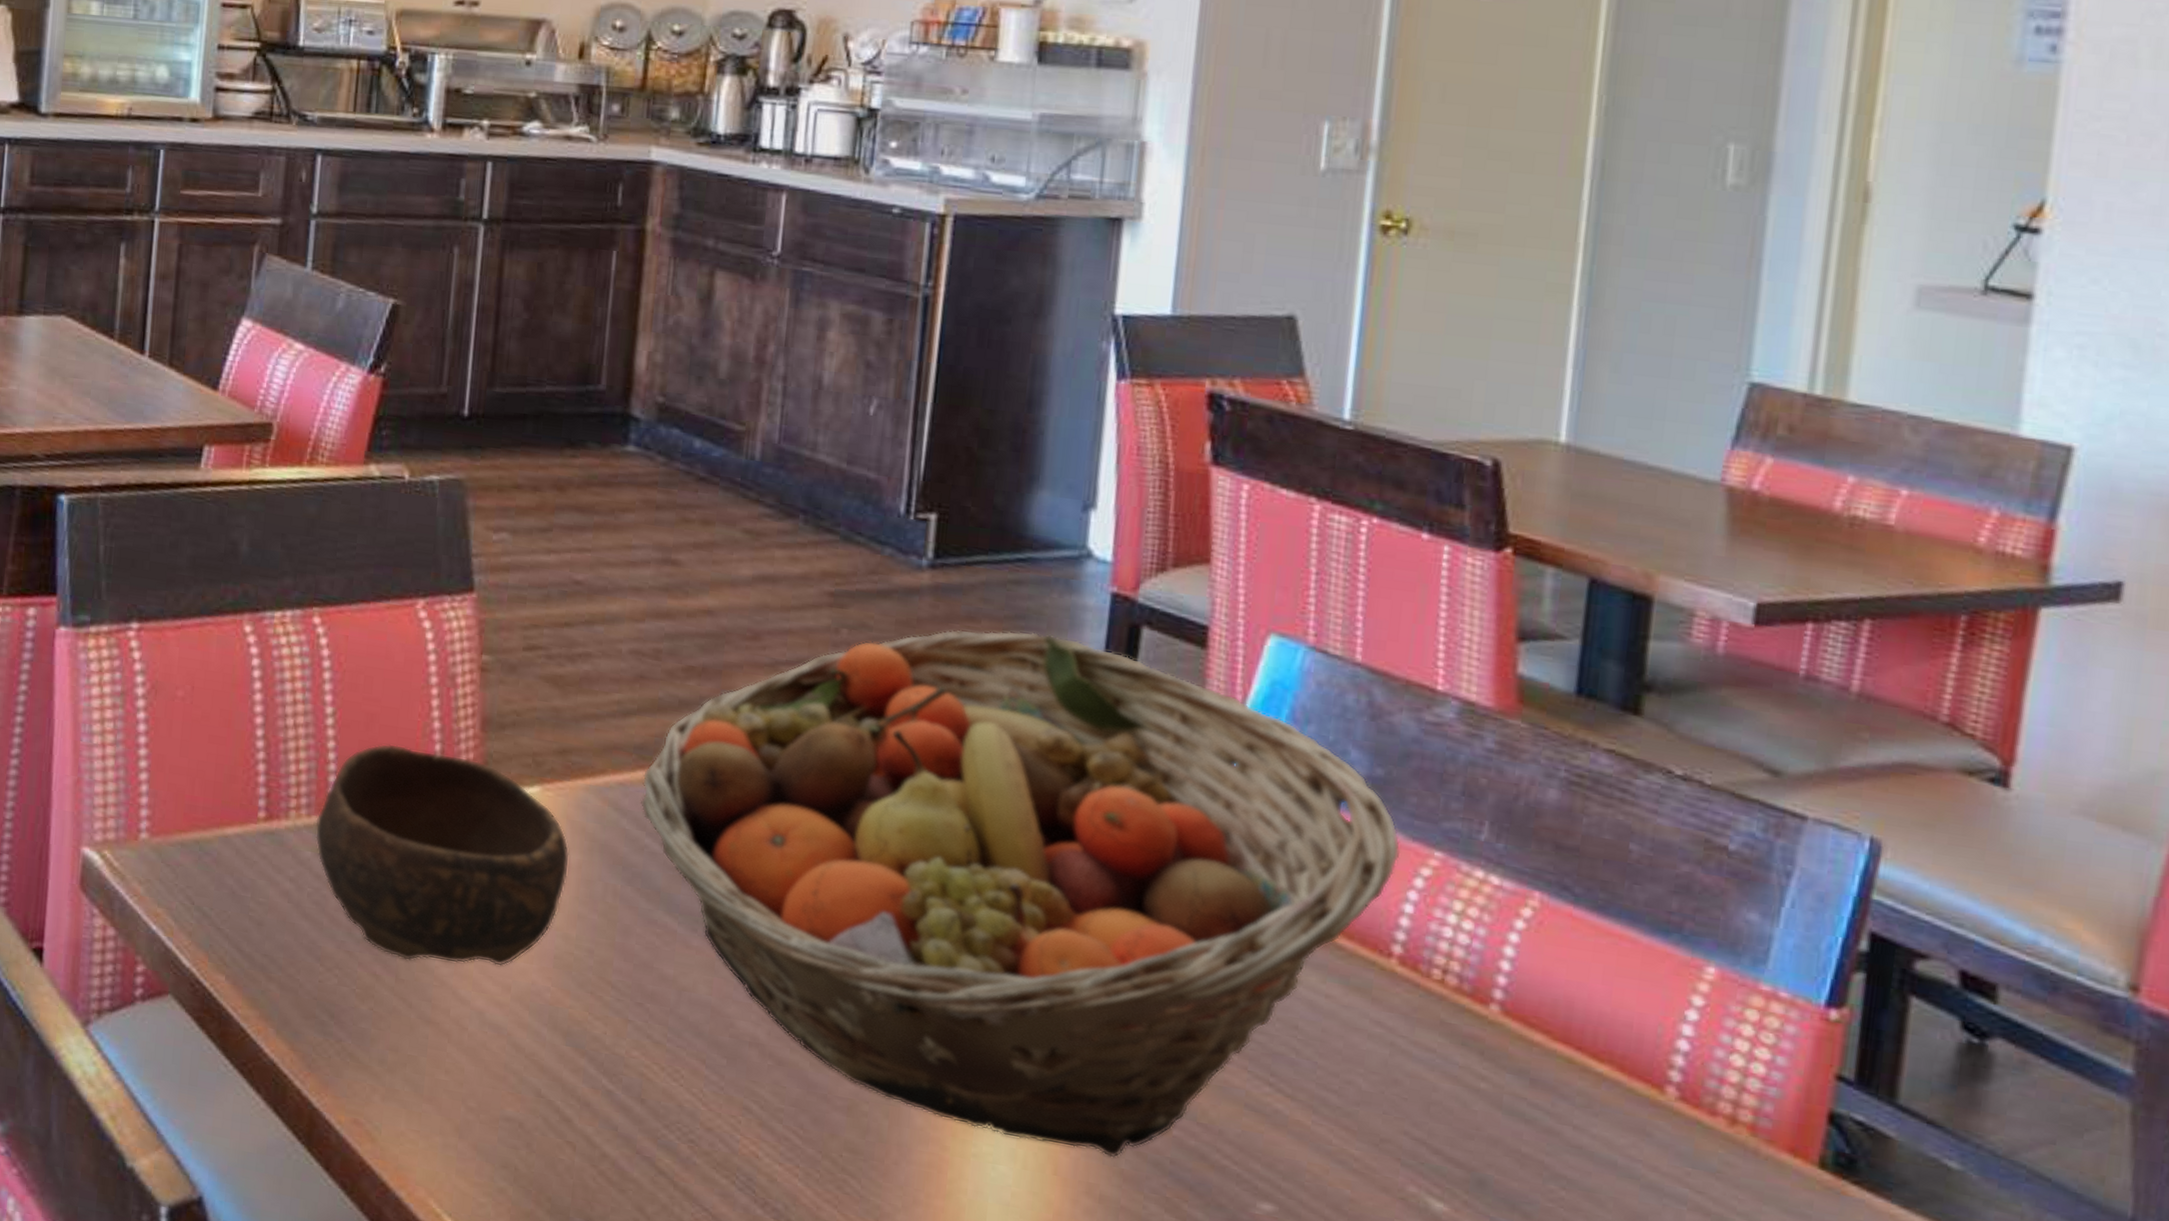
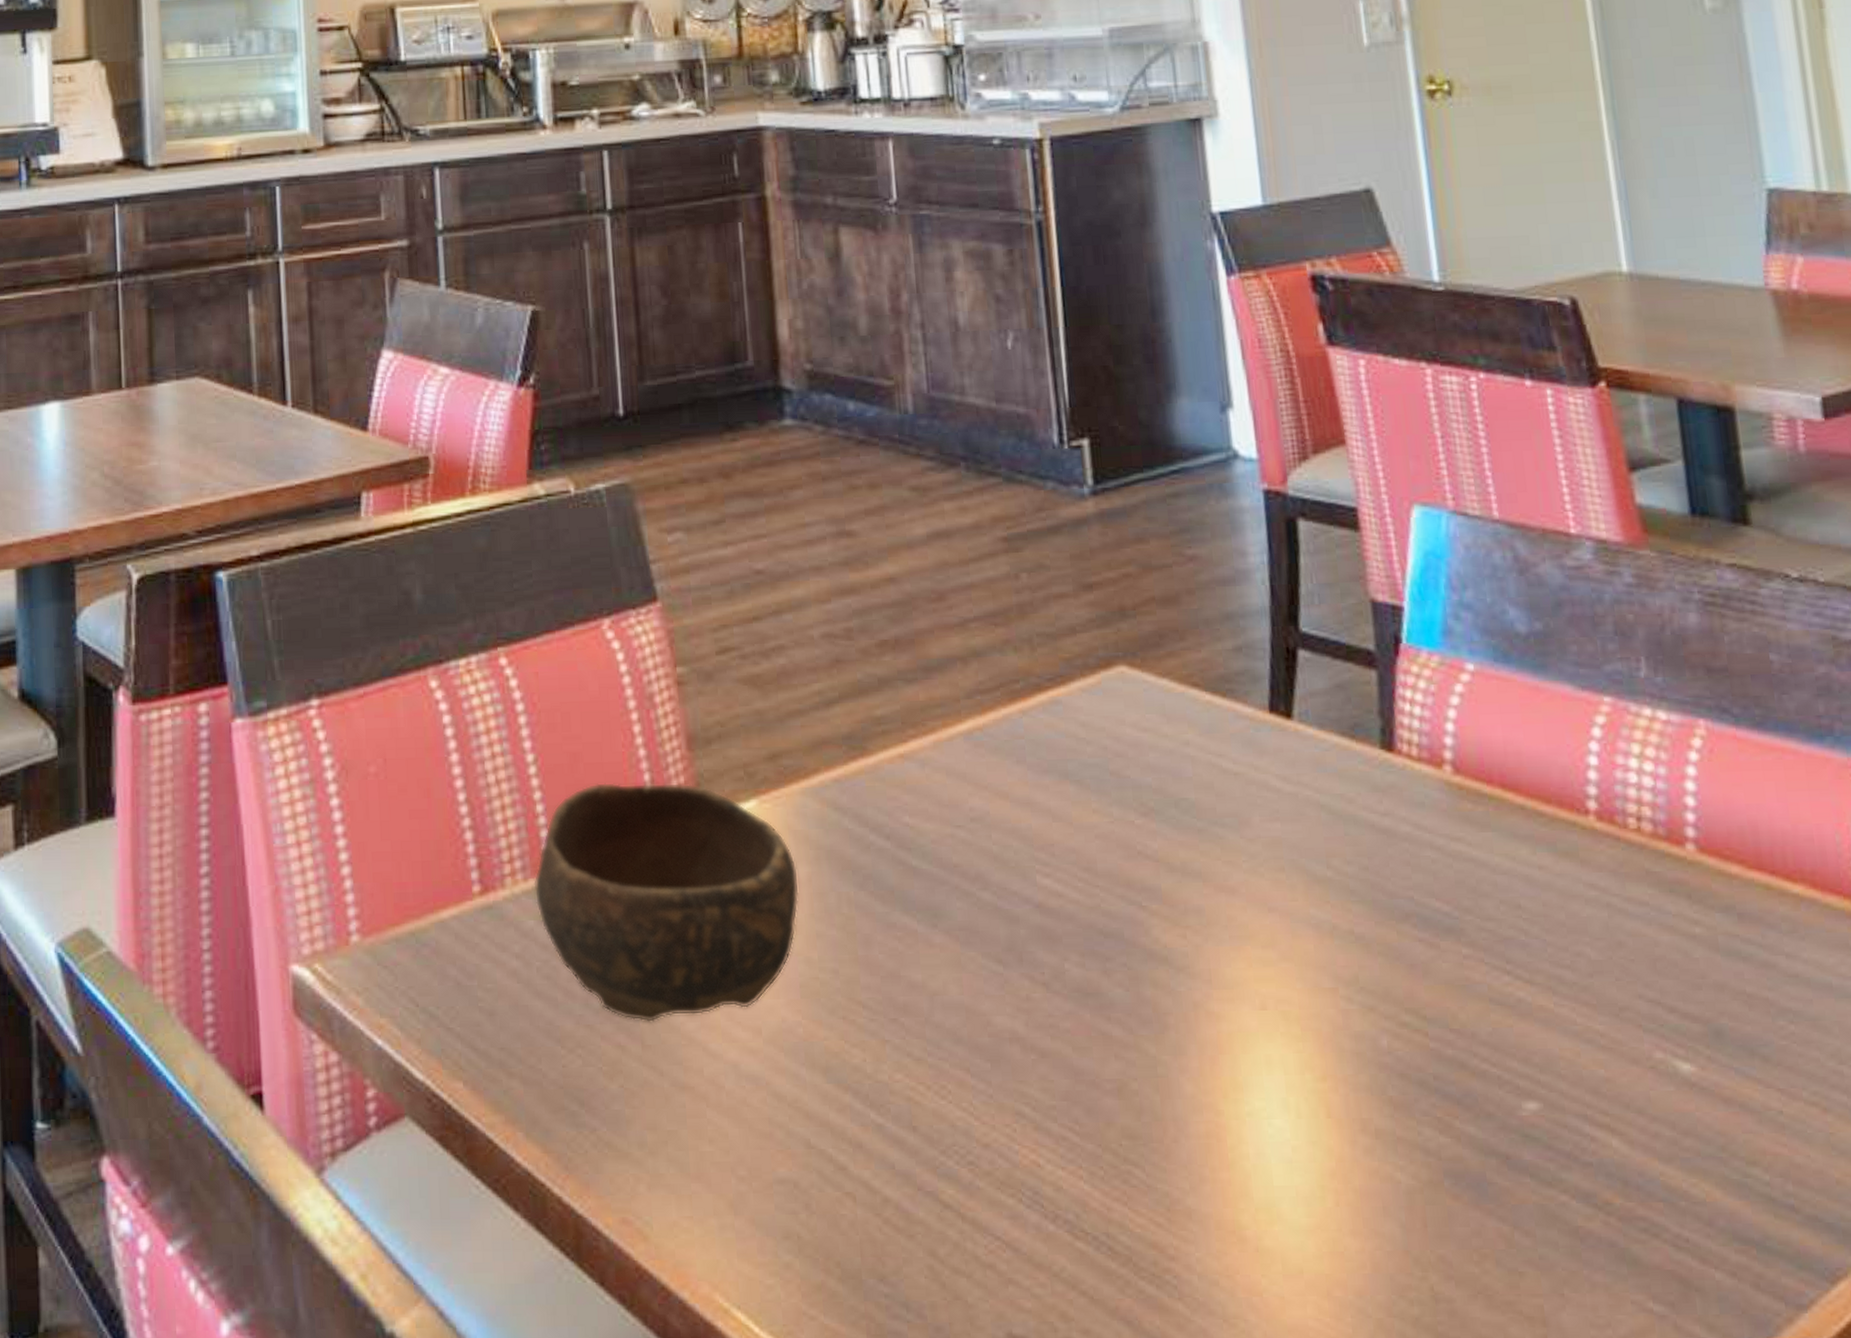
fruit basket: present [640,629,1401,1158] -> none [855,543,1574,1087]

